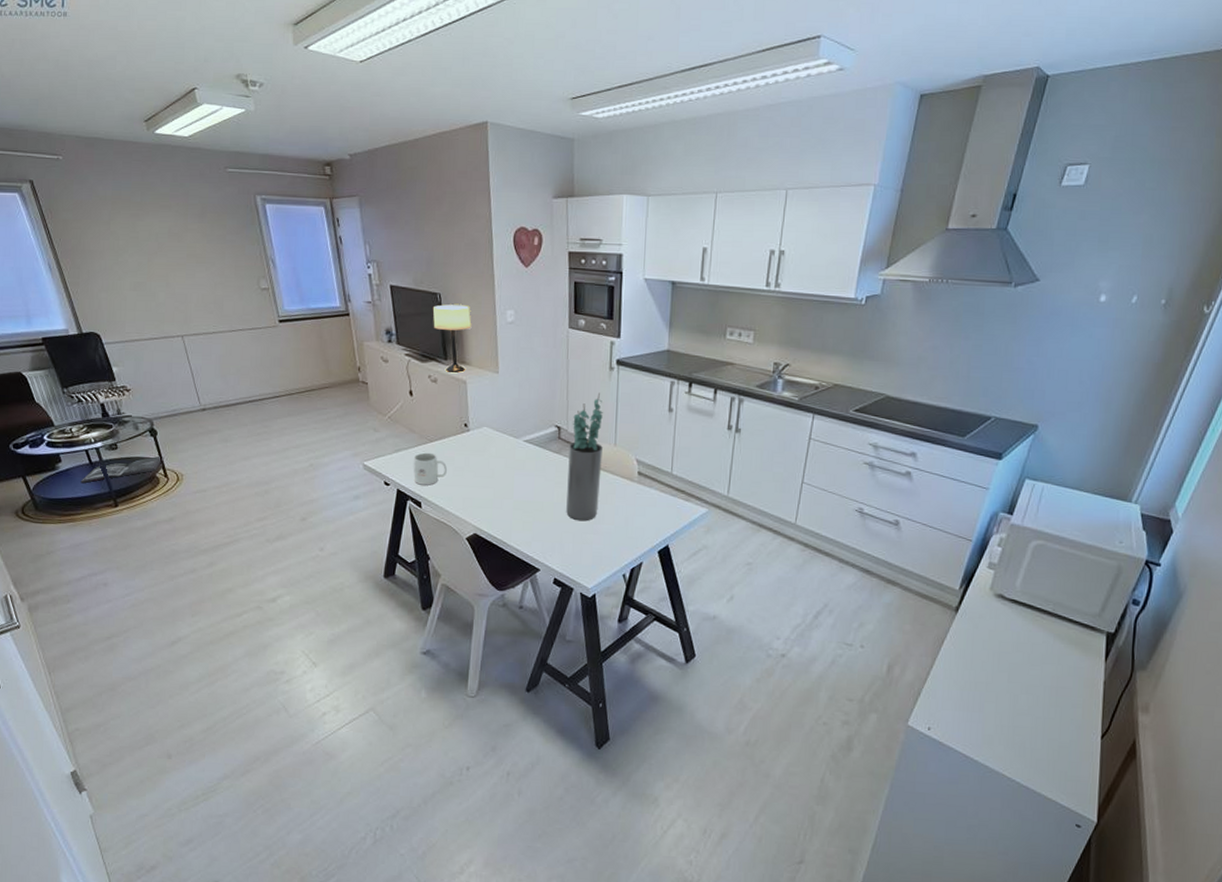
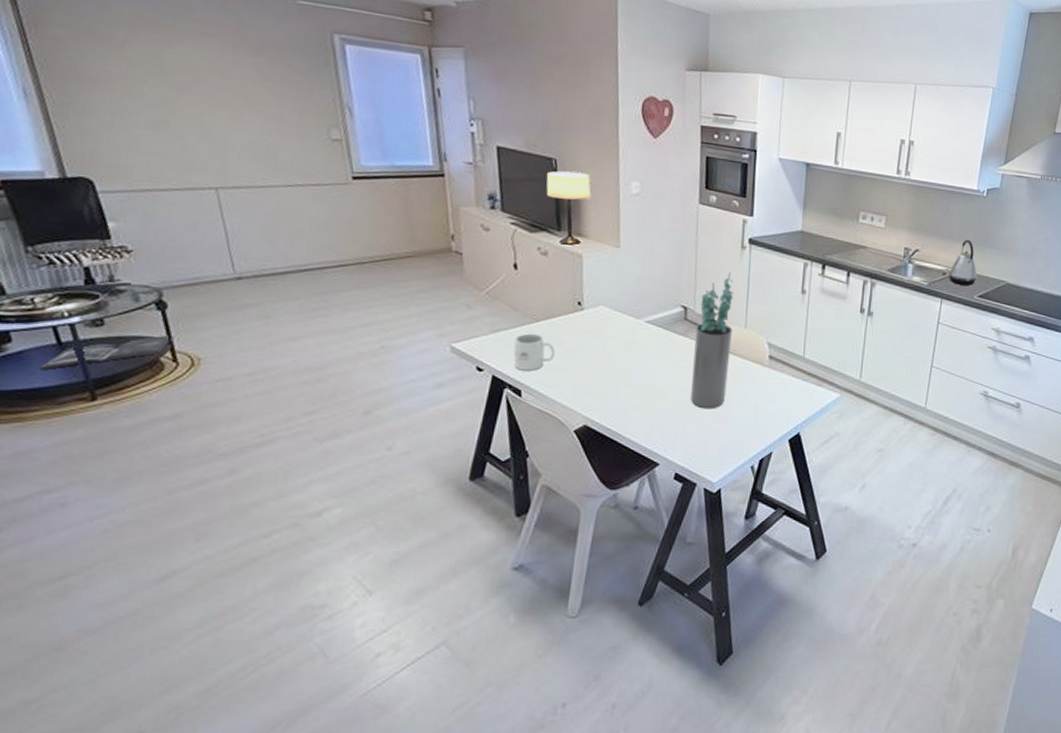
kettle: none [822,351,854,400] -> present [949,239,978,286]

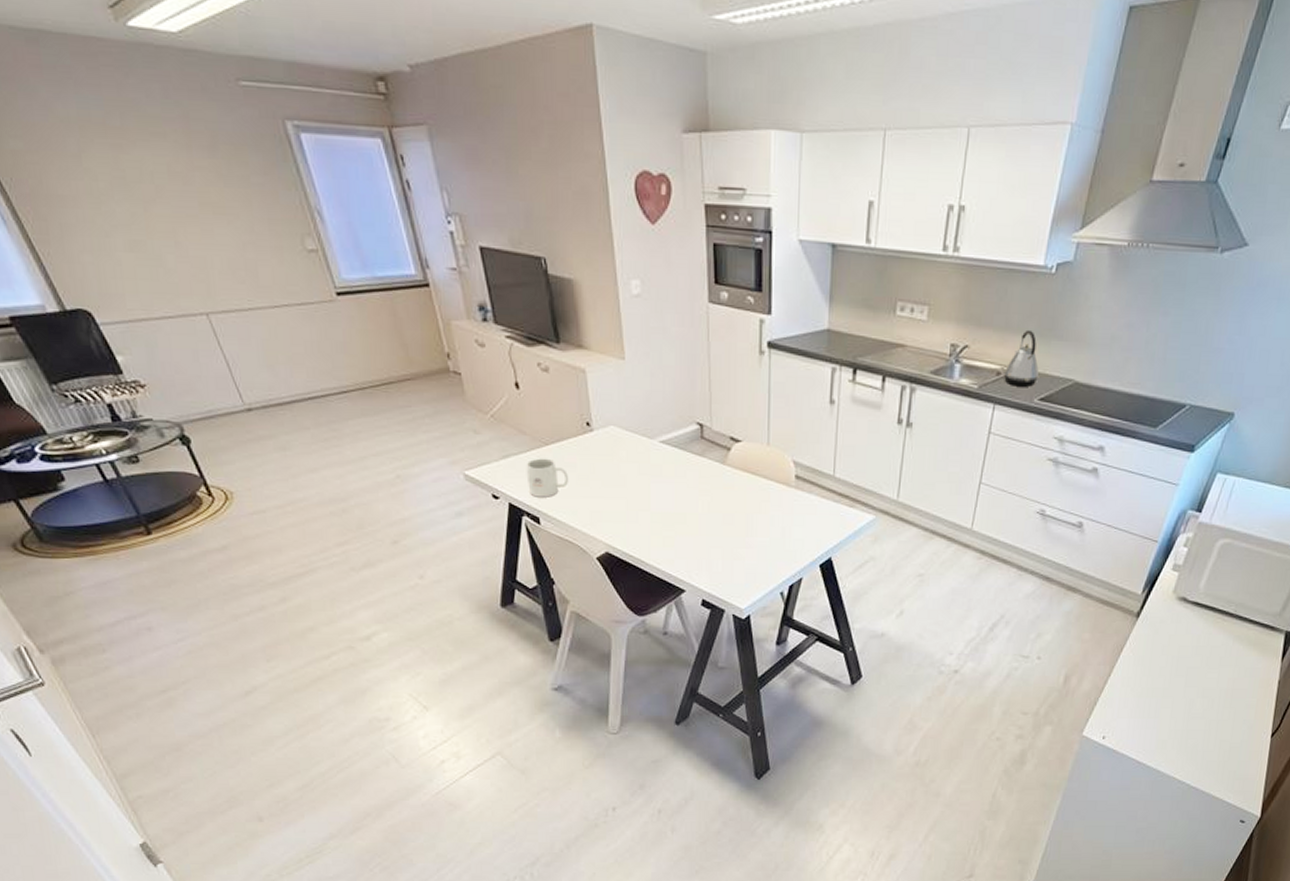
magazine: present [39,335,174,371] -> none [95,470,205,507]
table lamp: present [546,171,590,246] -> none [536,272,587,359]
vase: present [691,272,733,409] -> none [713,382,753,534]

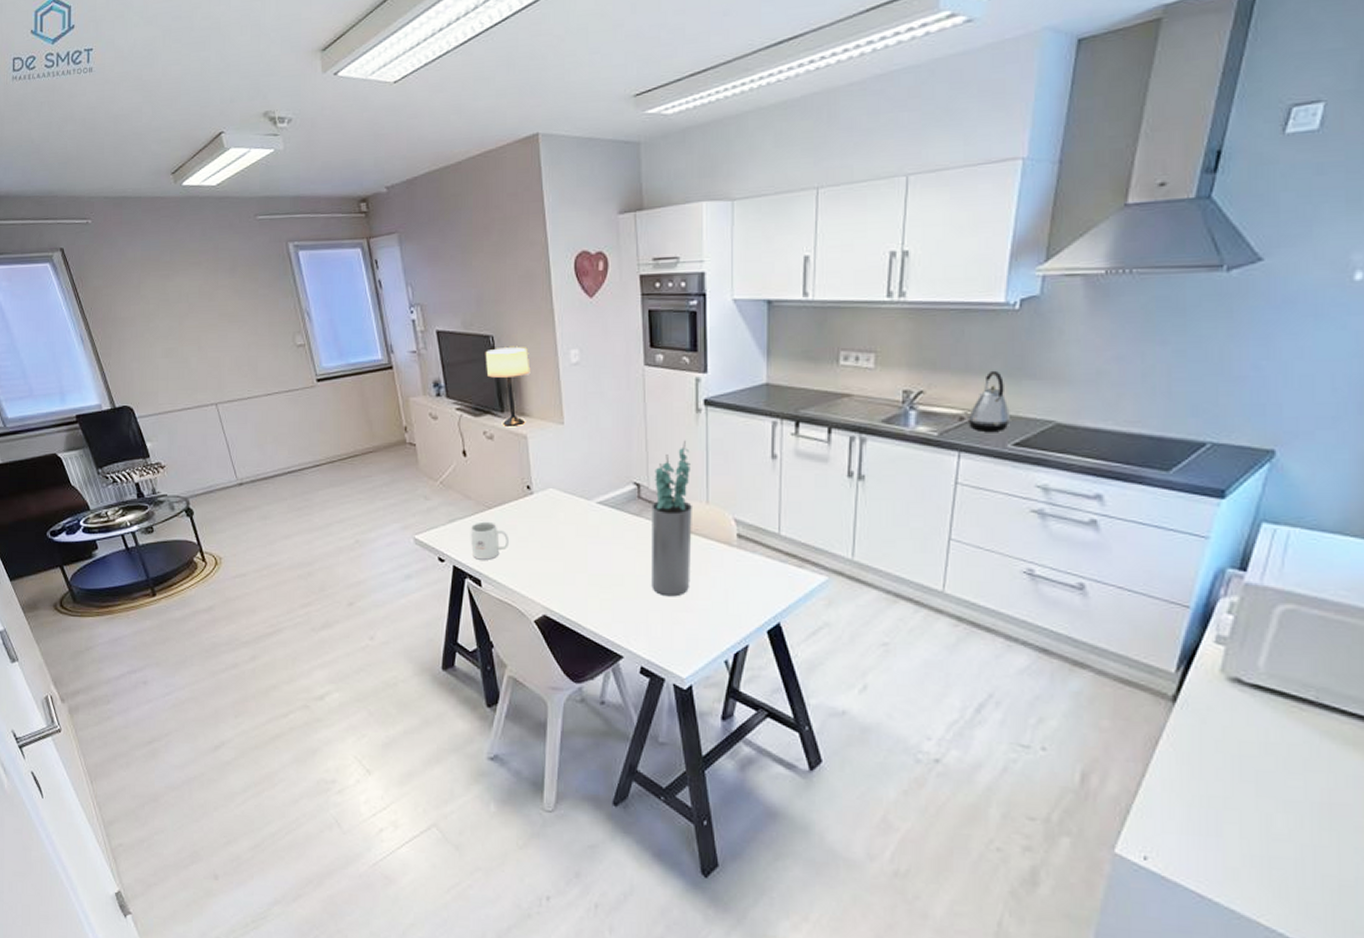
table lamp: none [536,272,587,359] -> present [485,347,529,426]
vase: none [713,382,753,534] -> present [652,440,692,597]

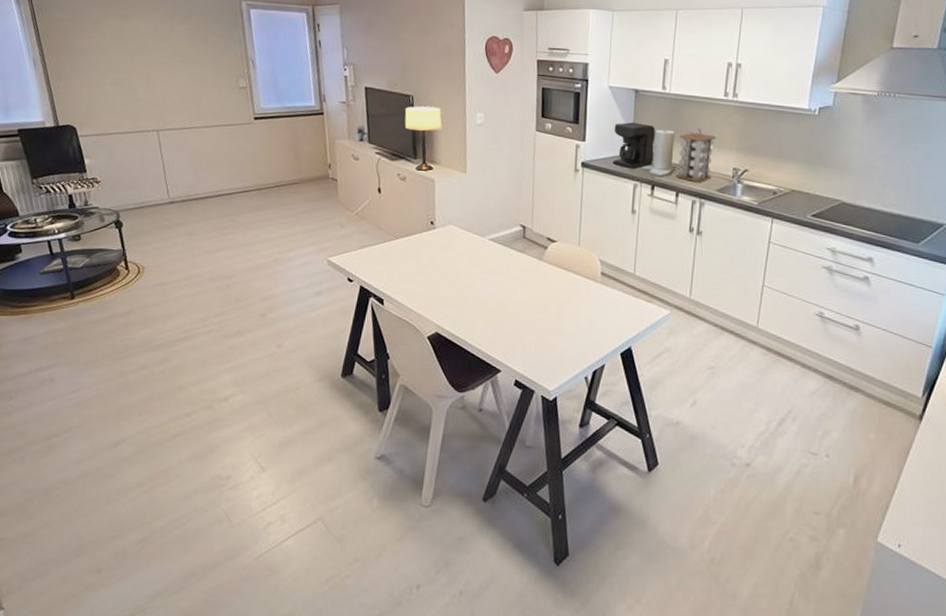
magazine: none [117,539,201,572] -> present [38,248,127,275]
mug: present [470,521,510,560] -> none [377,249,412,282]
vase: present [652,440,692,597] -> none [529,193,567,322]
coffee maker: none [743,343,796,403] -> present [612,122,655,169]
paper towel: none [781,348,826,410] -> present [642,129,676,177]
spice rack: none [826,343,878,414] -> present [675,129,716,183]
kettle: present [969,370,1011,431] -> none [780,158,811,205]

